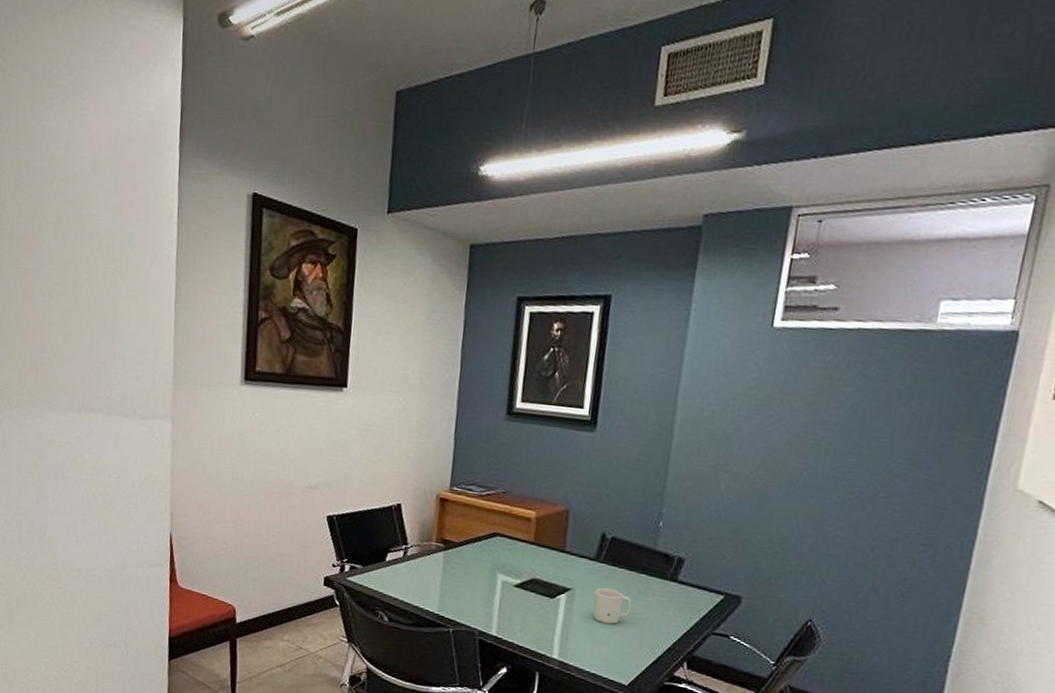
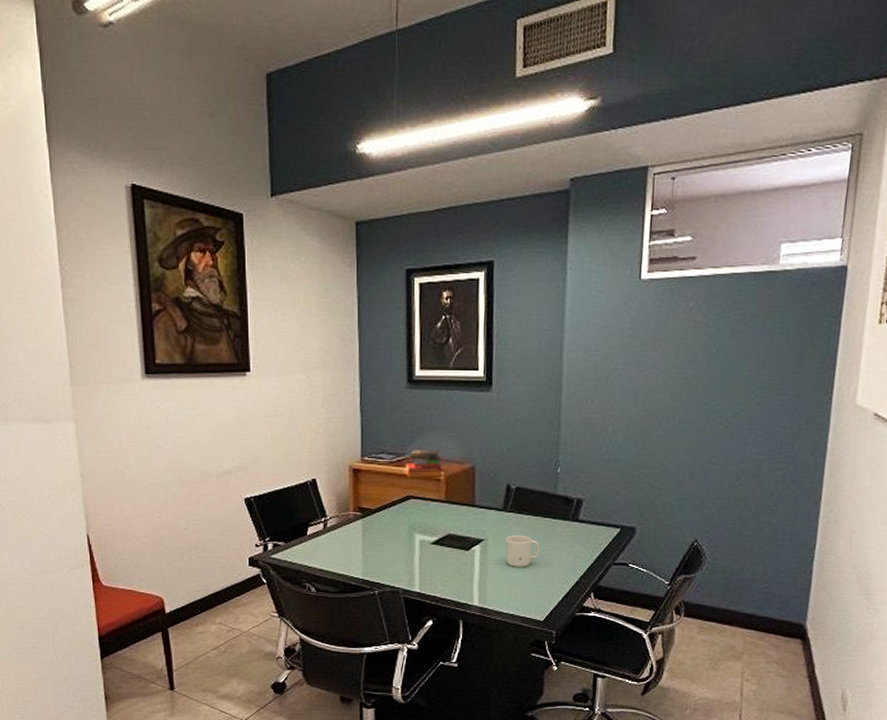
books: none [495,485,535,517] -> present [405,450,443,478]

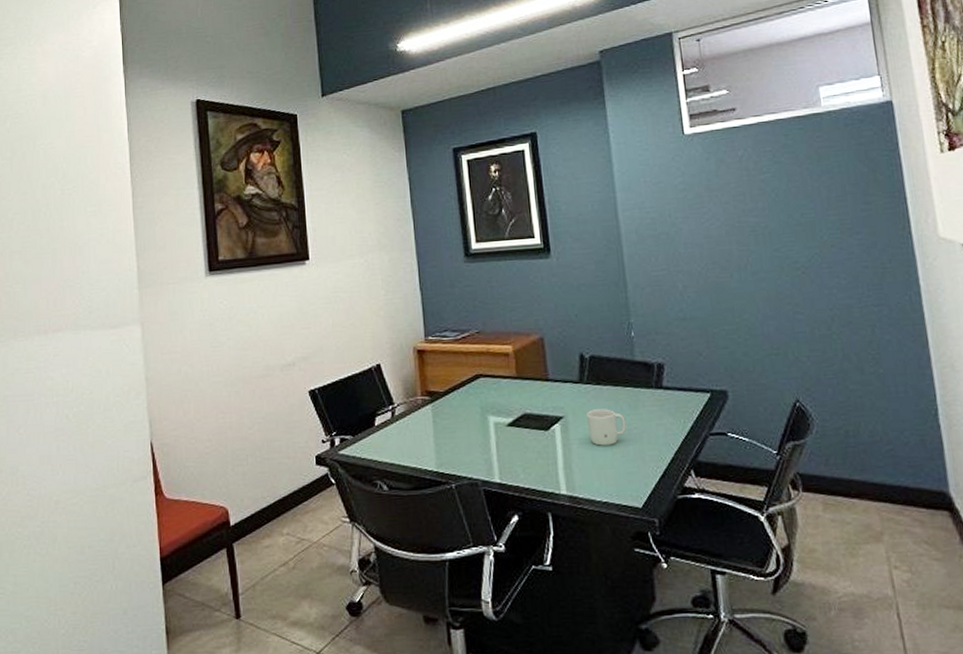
books: present [405,450,443,478] -> none [470,323,511,355]

